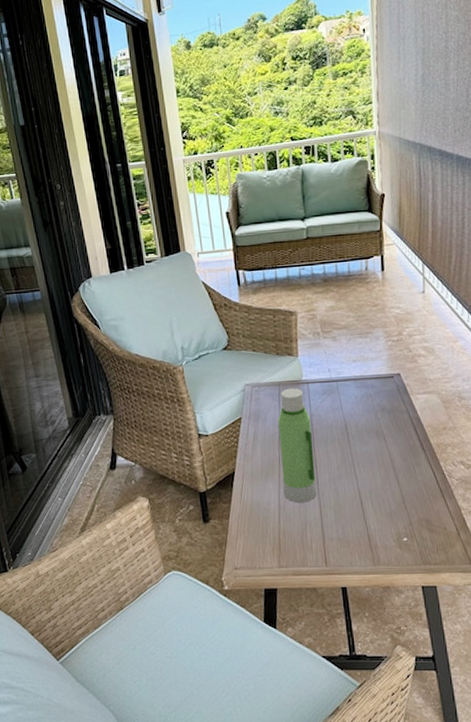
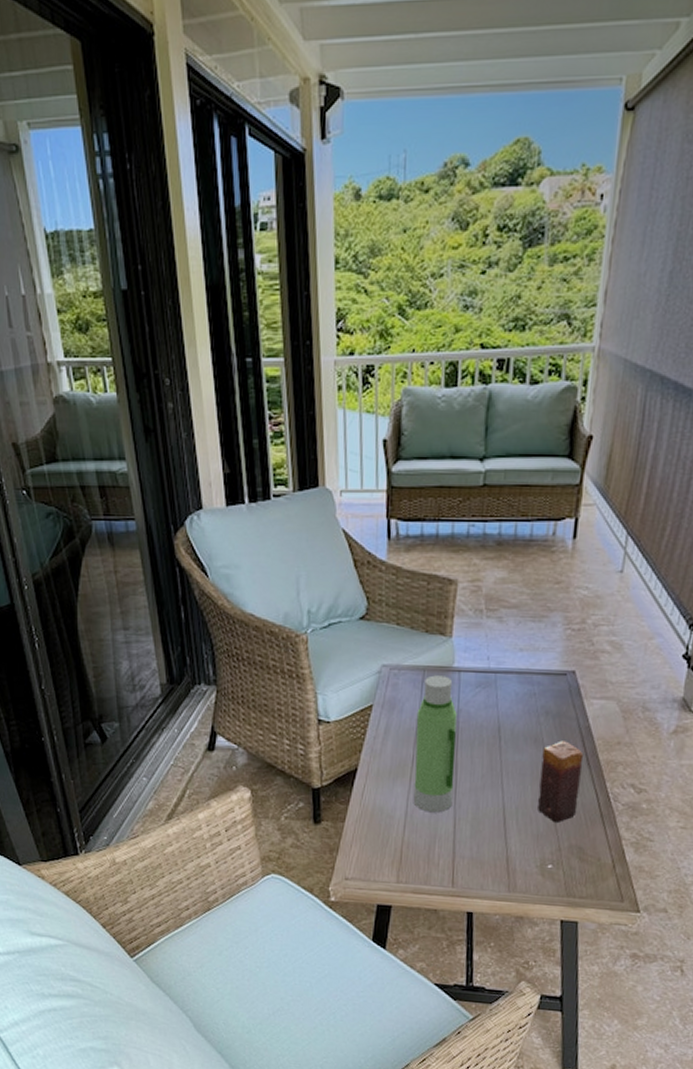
candle: none [384,431,420,500] -> present [536,740,584,822]

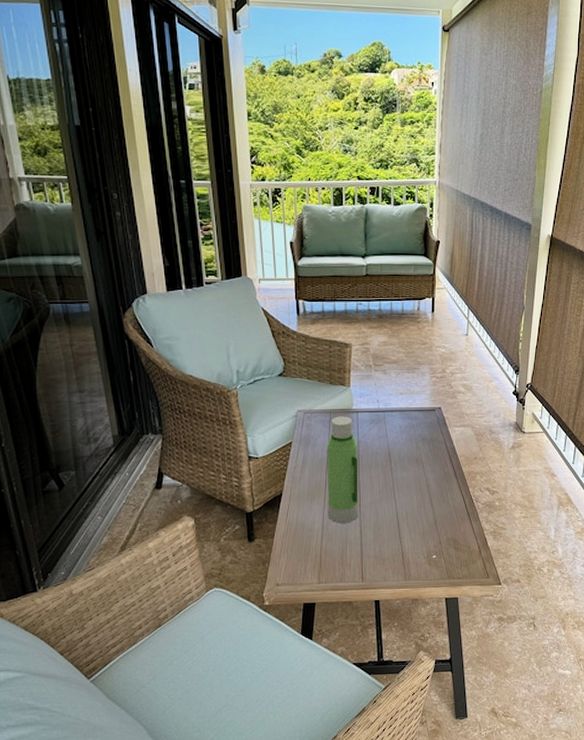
candle: present [536,740,584,822] -> none [421,459,452,522]

